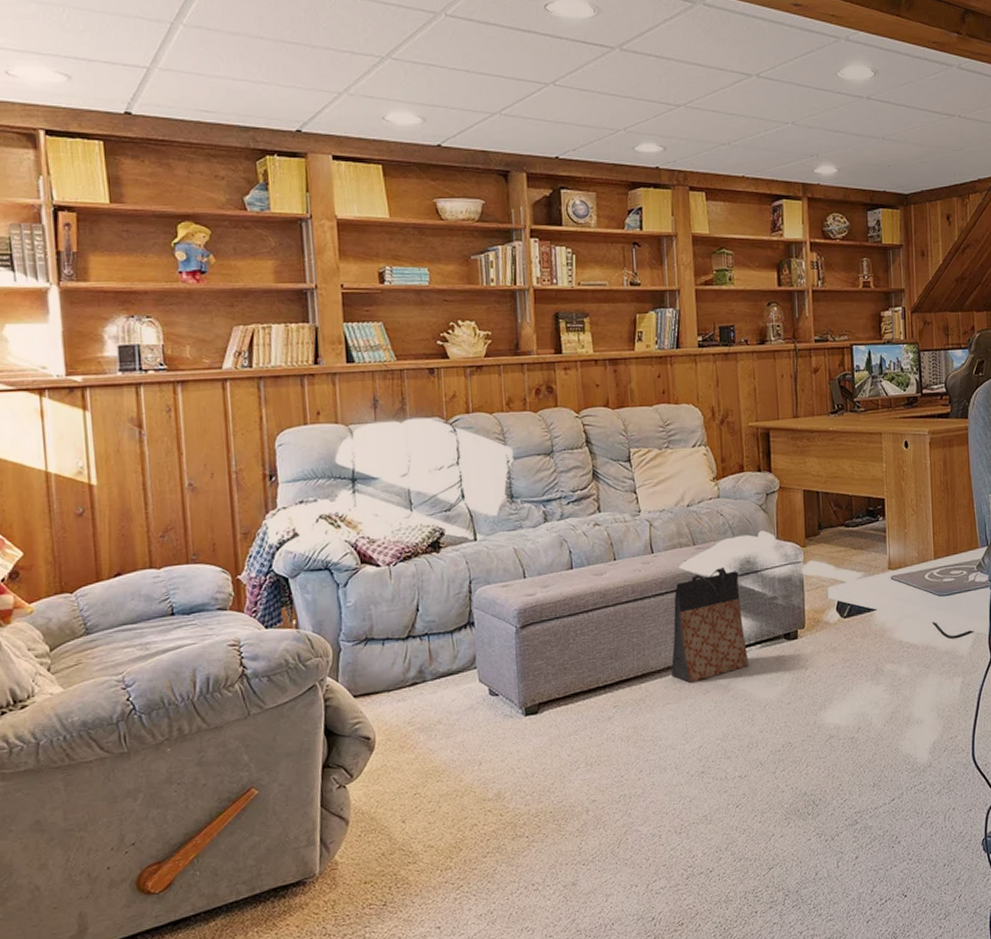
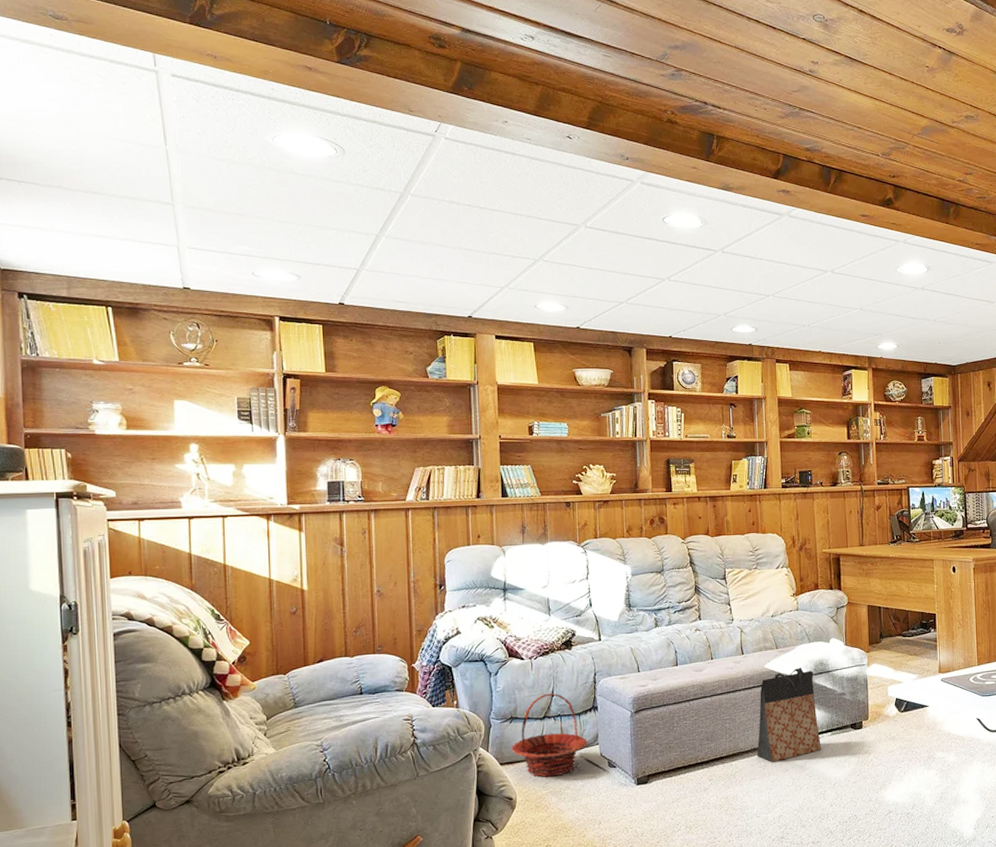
basket: none [367,607,463,711] -> present [511,693,588,777]

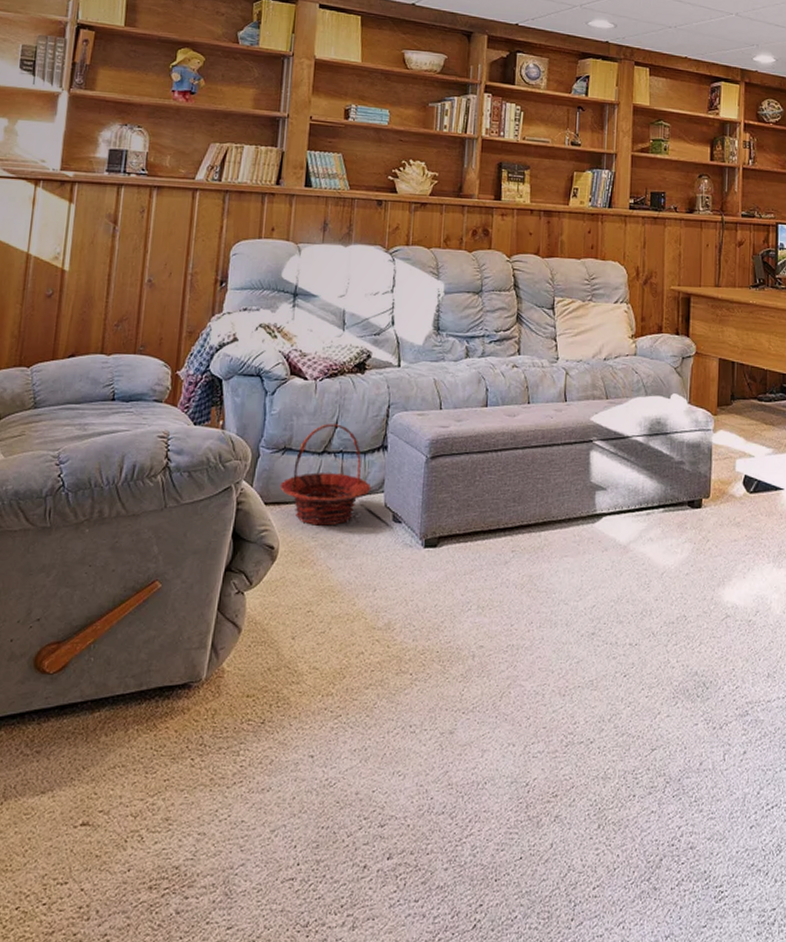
bag: present [756,667,821,763] -> none [571,424,650,539]

